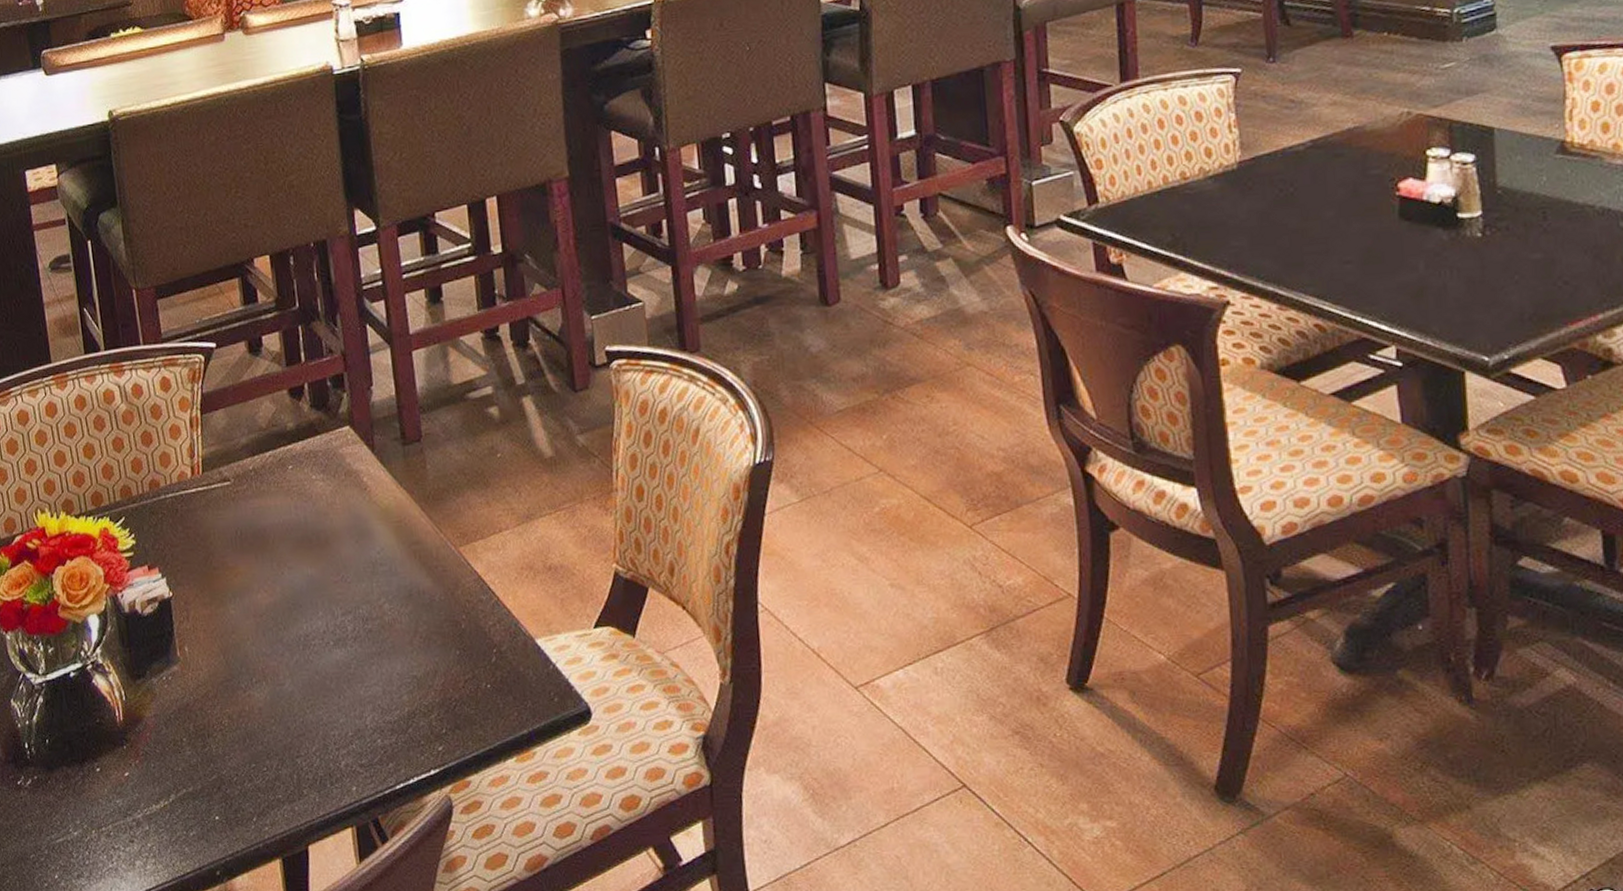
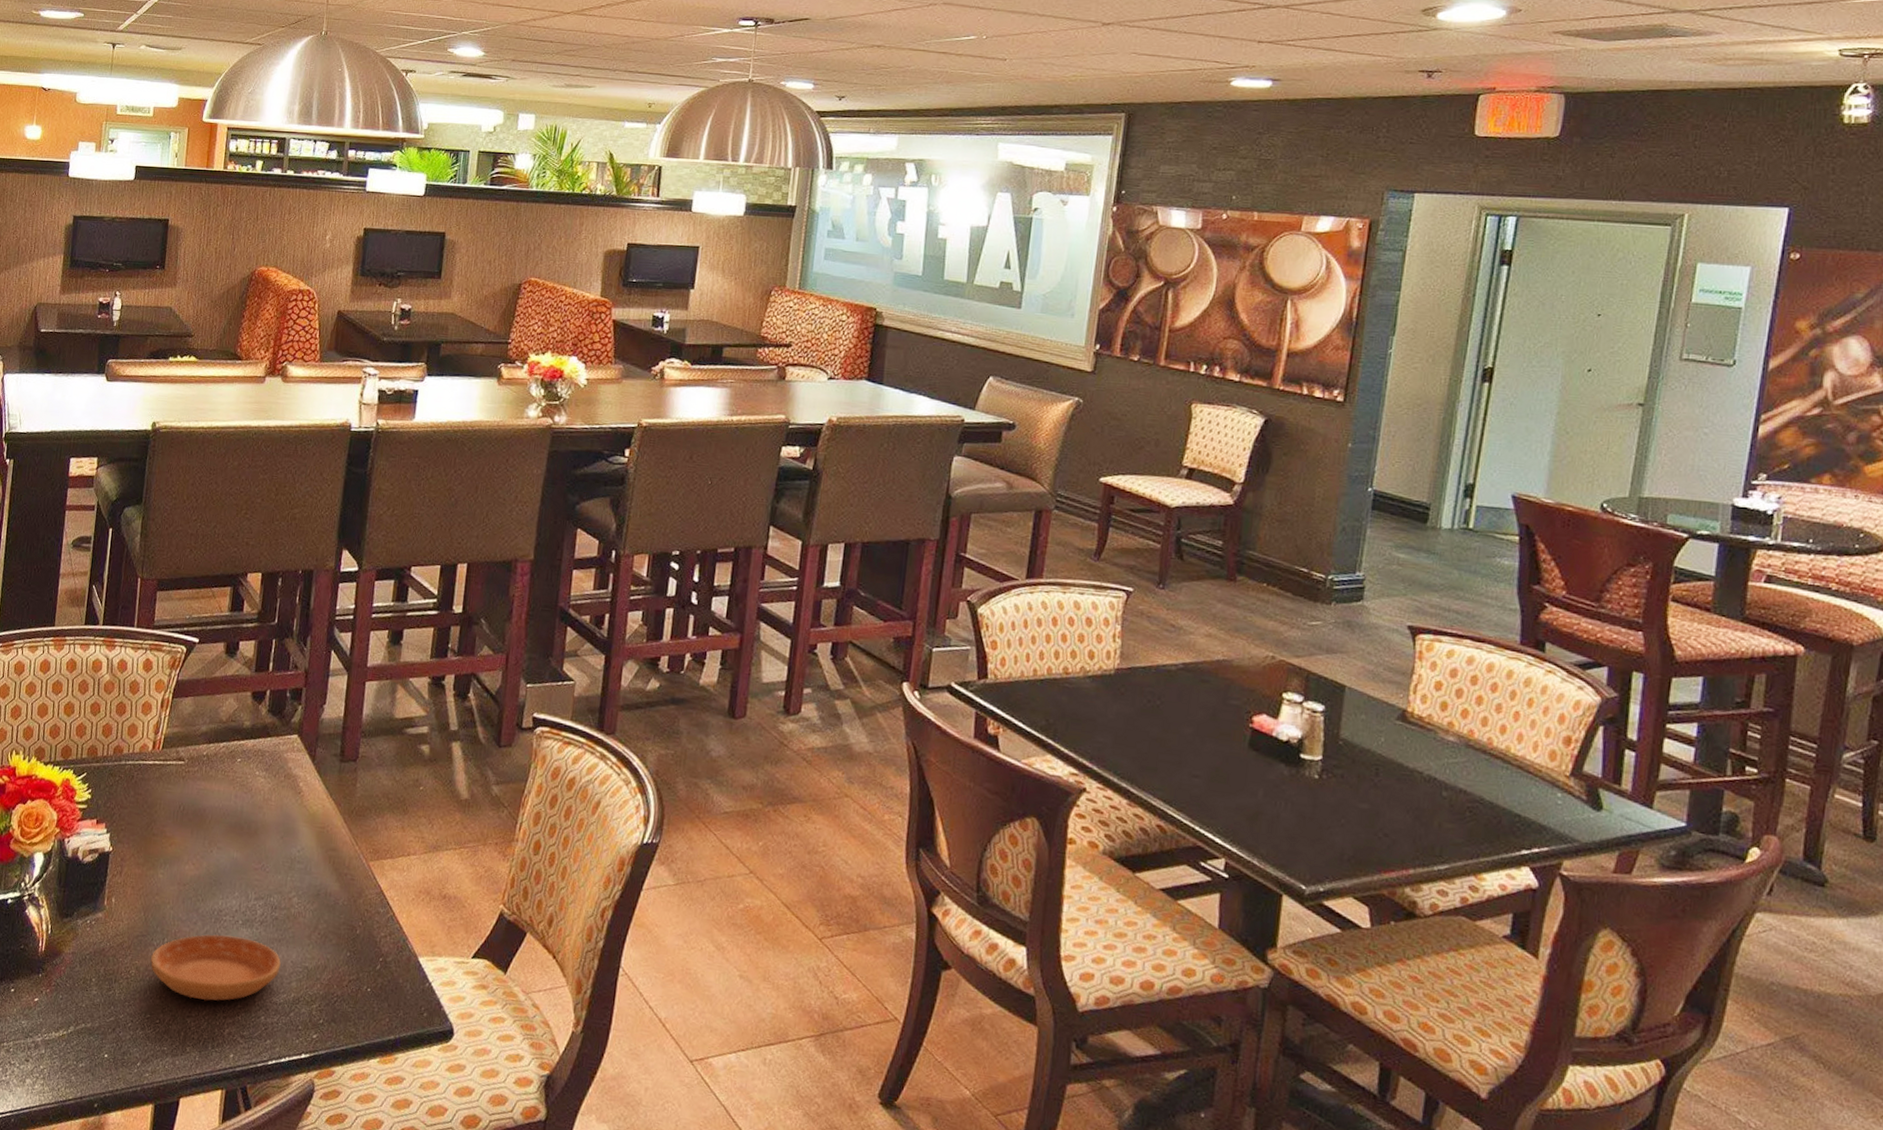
saucer: none [242,659,387,737] -> present [150,934,281,1001]

